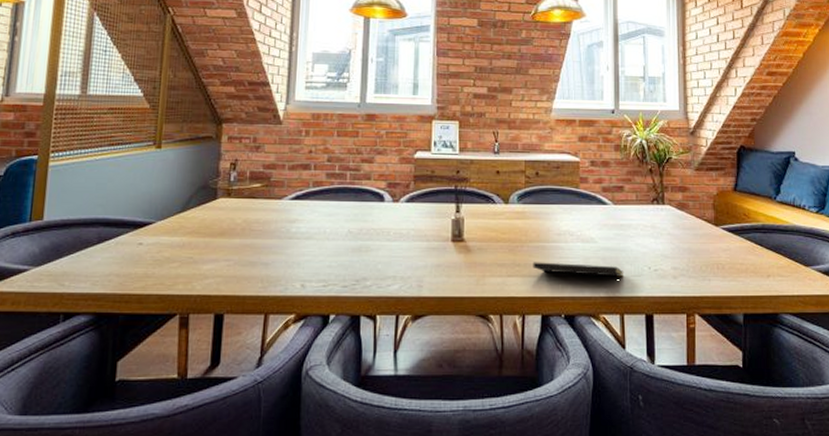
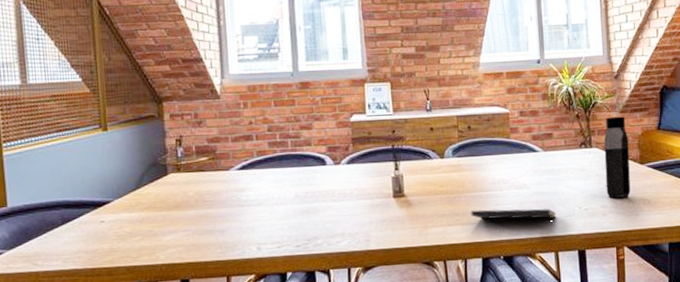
water bottle: none [677,174,704,260] -> present [603,116,631,198]

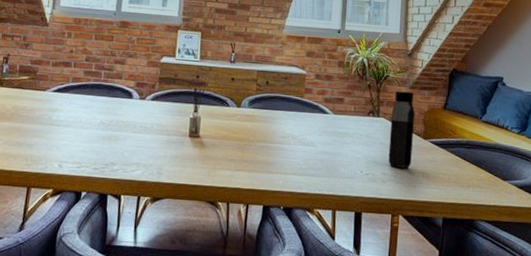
notepad: present [471,208,557,224] -> none [258,159,339,183]

